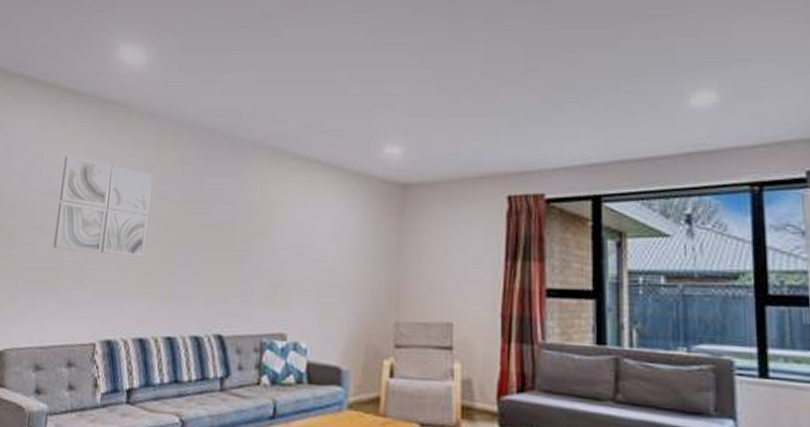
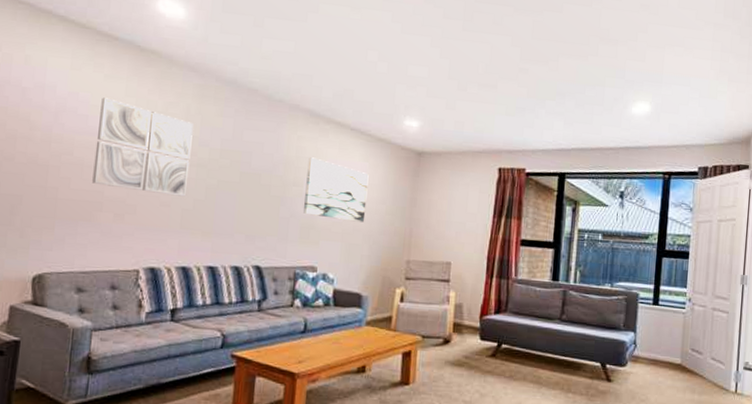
wall art: none [270,201,344,276] -> present [304,157,369,222]

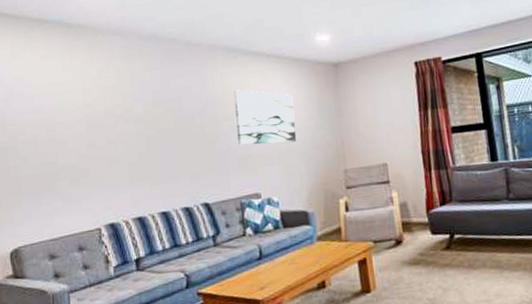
wall art: present [92,97,193,197] -> none [42,76,130,156]

